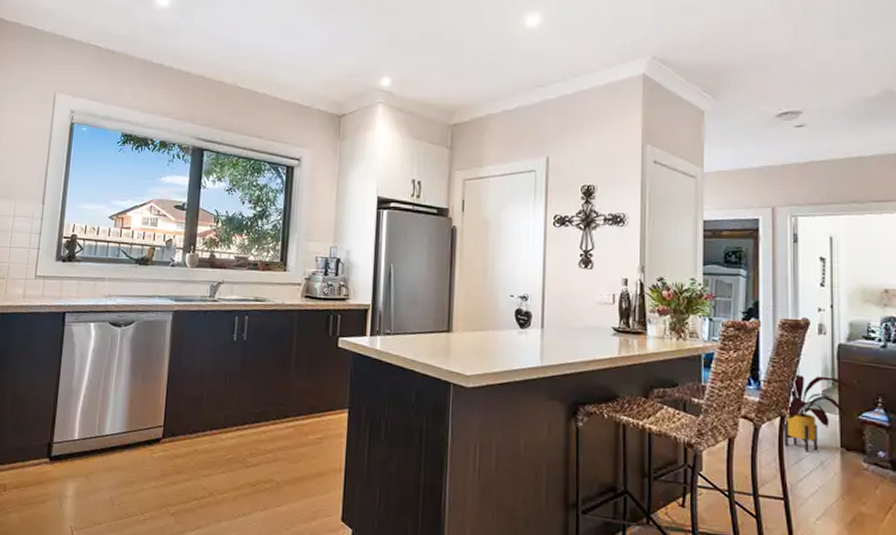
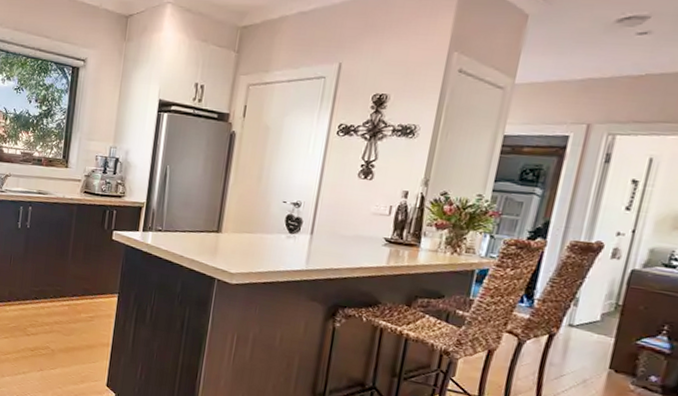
house plant: present [783,374,855,452] -> none [548,296,640,370]

